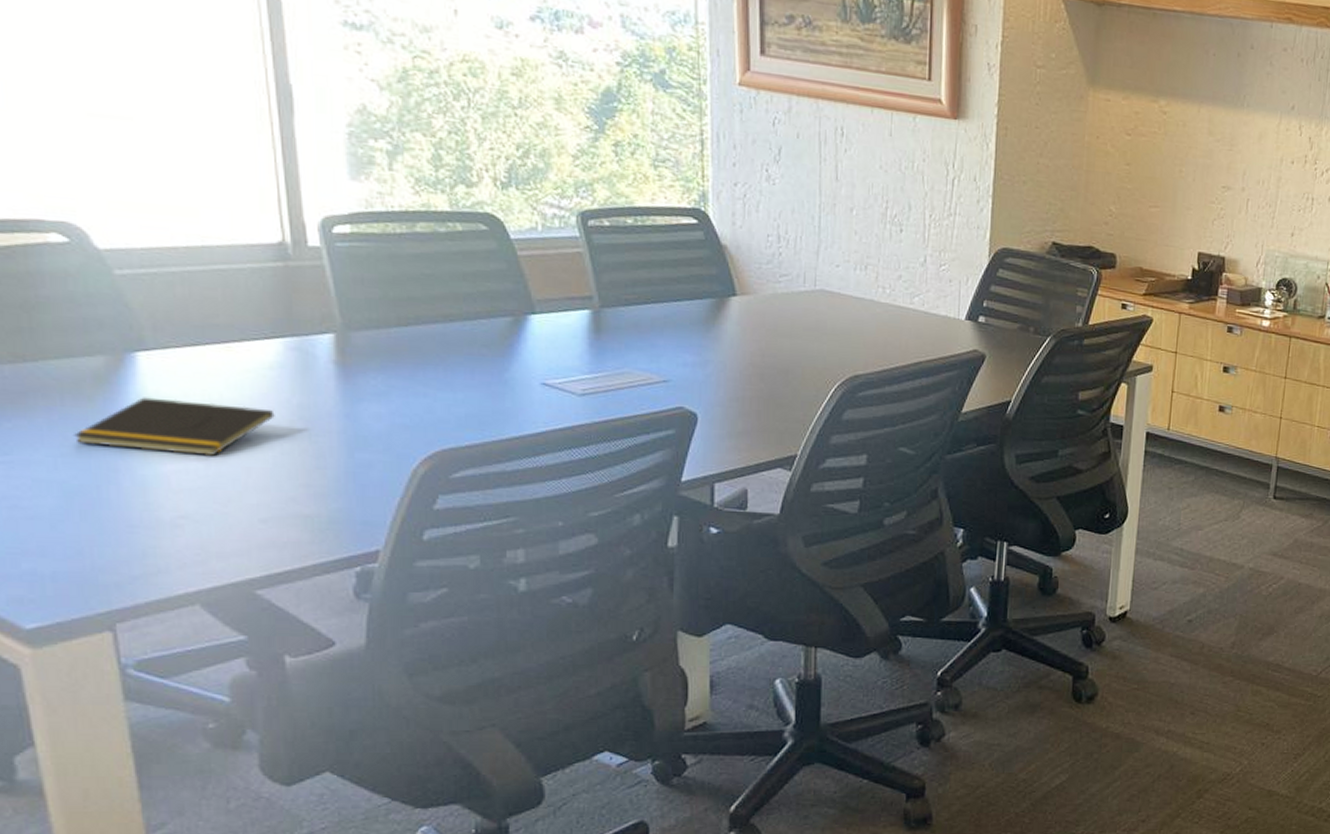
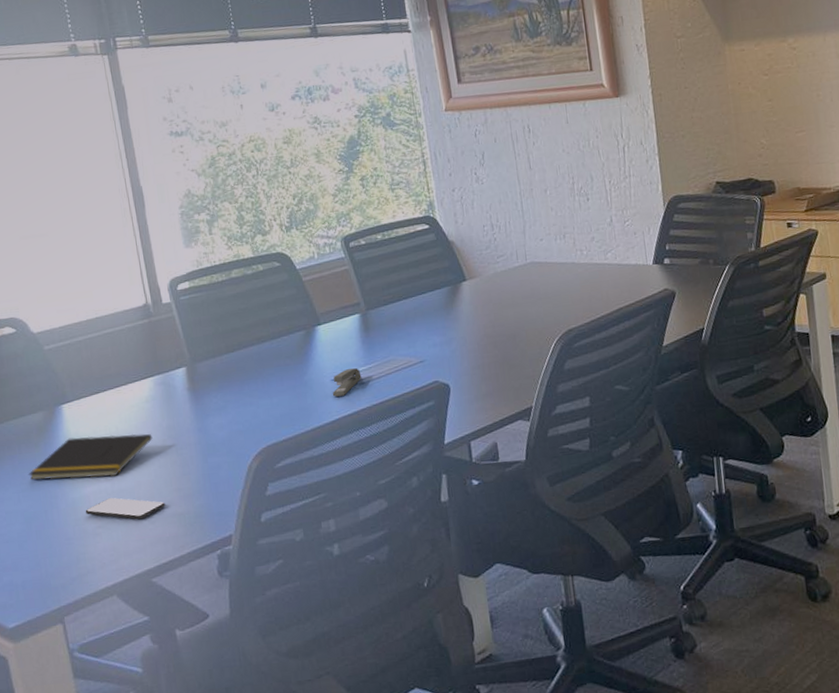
smartphone: none [161,483,285,516] -> present [85,497,165,520]
stapler: none [540,374,583,405] -> present [332,368,362,397]

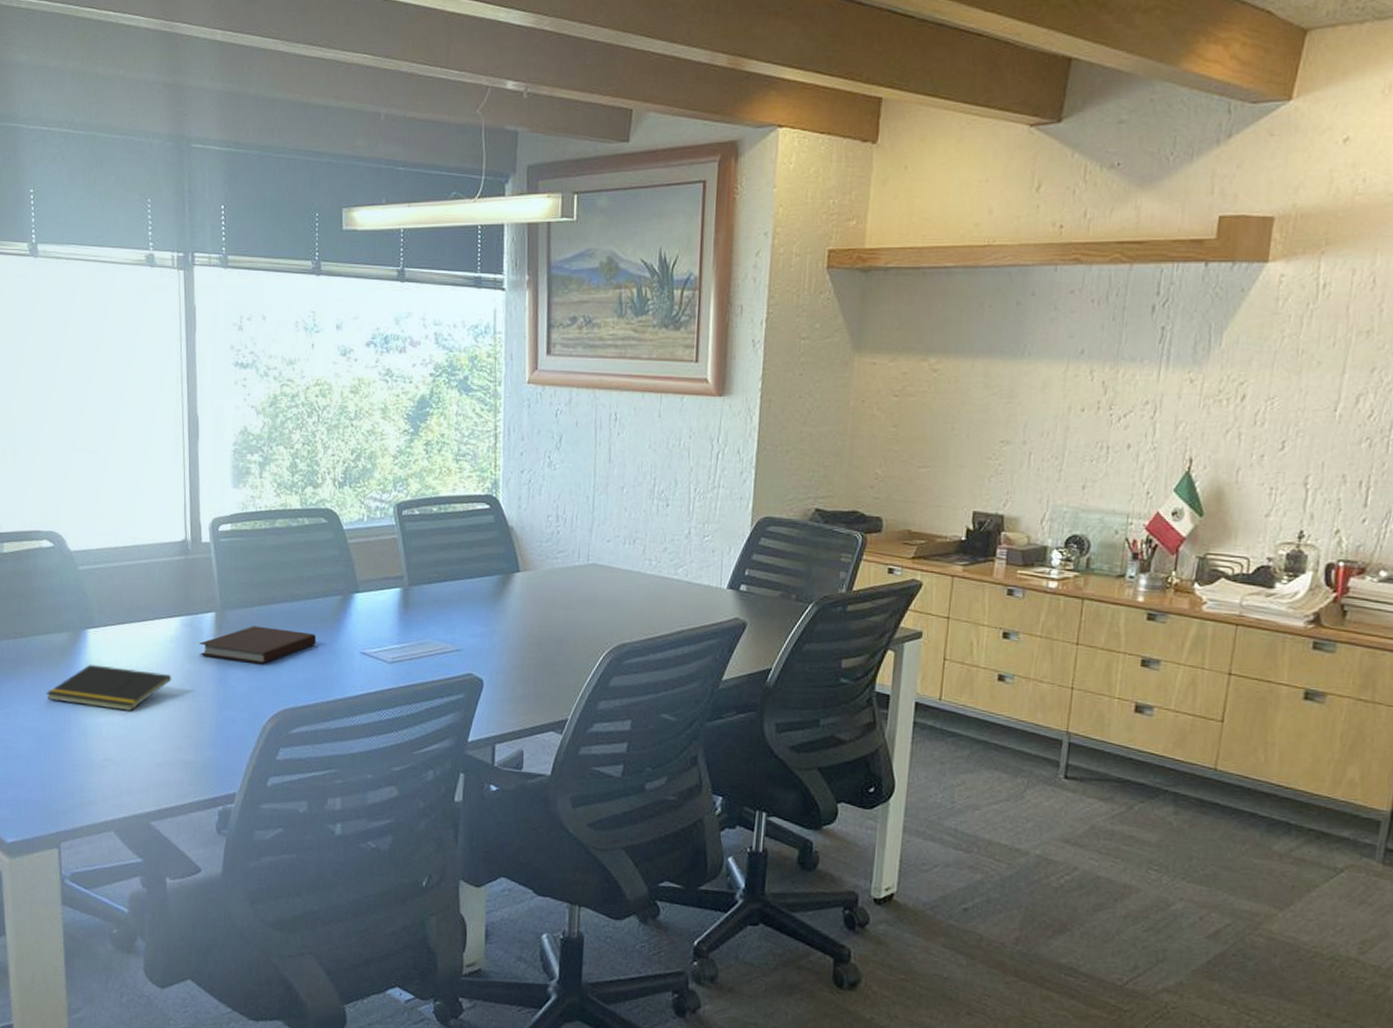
smartphone: present [85,497,165,520] -> none [95,732,174,760]
notebook: none [174,370,288,410] -> present [199,626,317,664]
stapler: present [332,368,362,397] -> none [359,644,393,672]

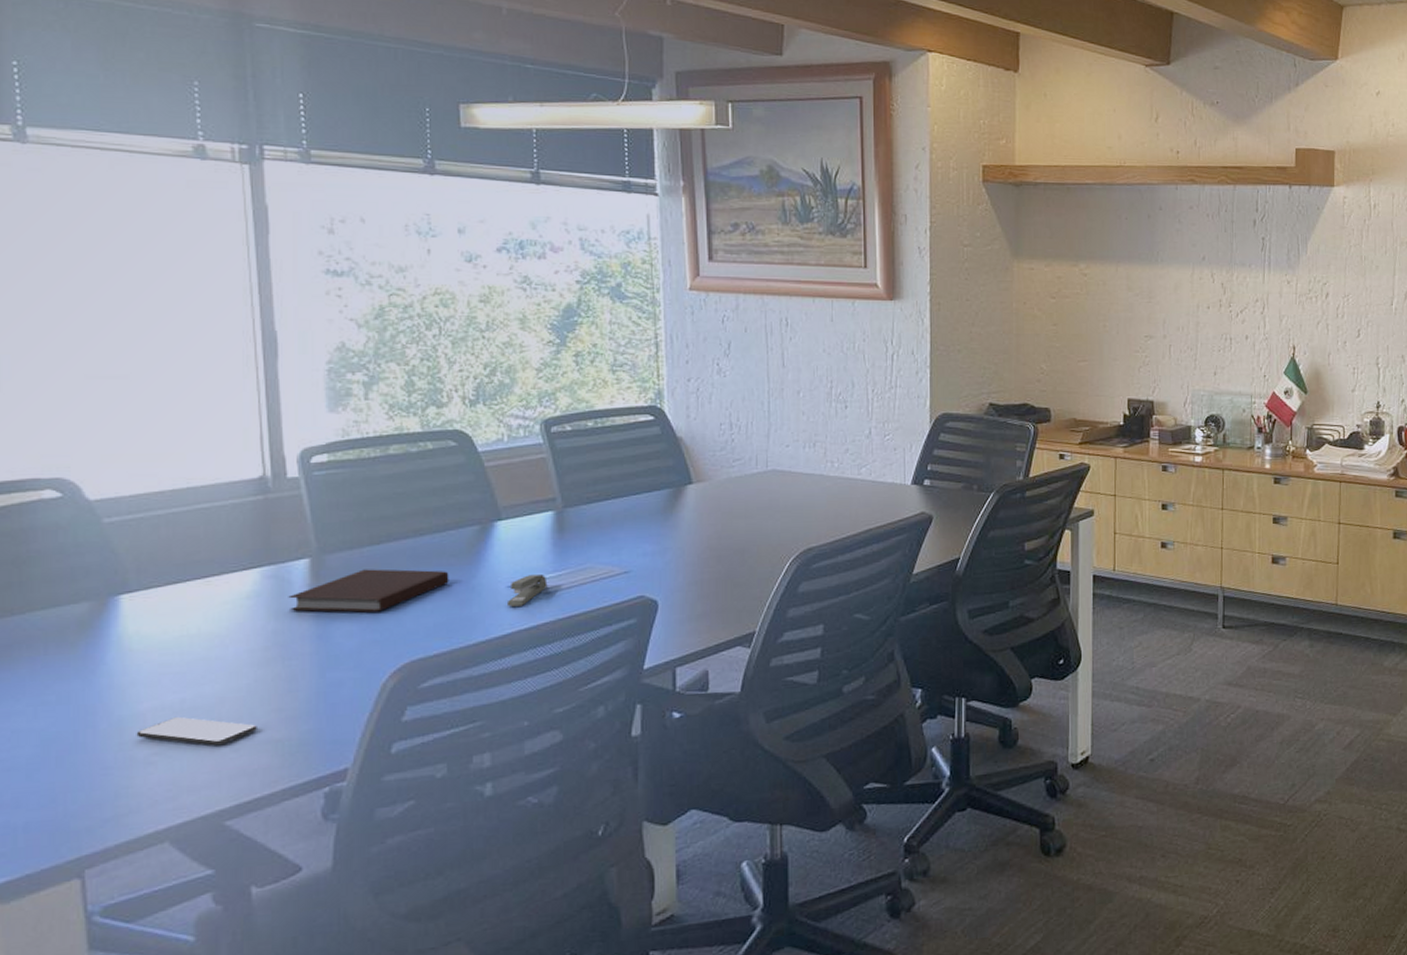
notepad: present [45,664,172,712] -> none [54,637,250,691]
smartphone: none [95,732,174,760] -> present [136,717,257,746]
stapler: none [359,644,393,672] -> present [506,575,548,607]

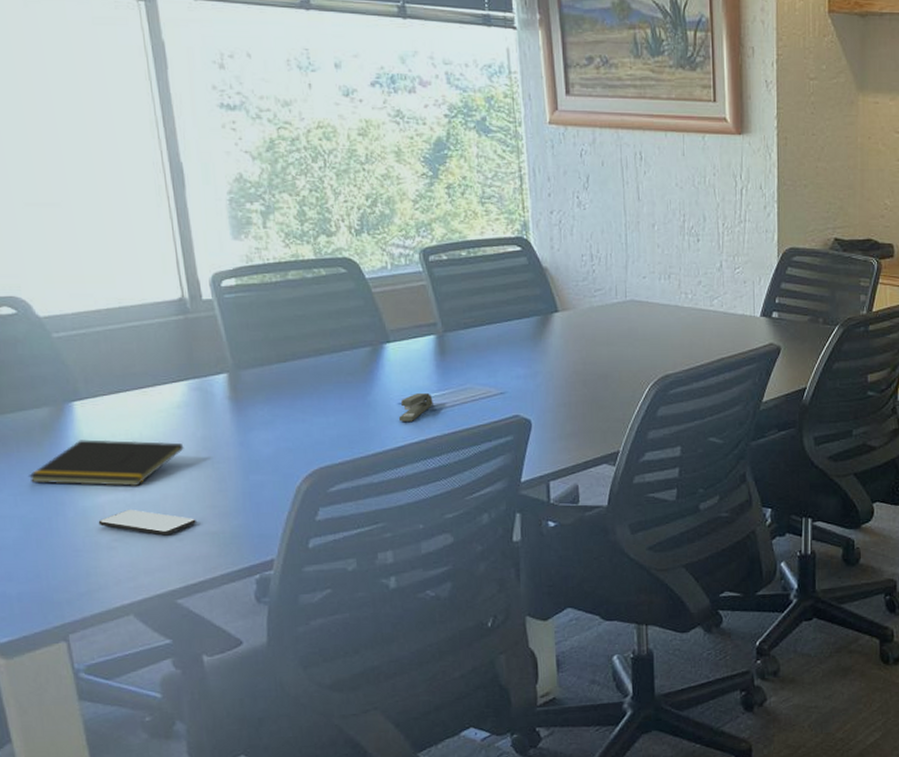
notepad: none [54,637,250,691] -> present [27,439,184,487]
notebook: present [288,569,449,613] -> none [212,384,348,423]

